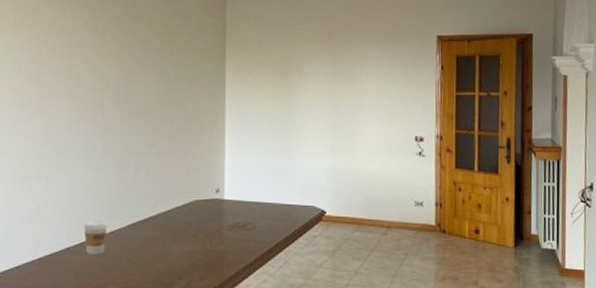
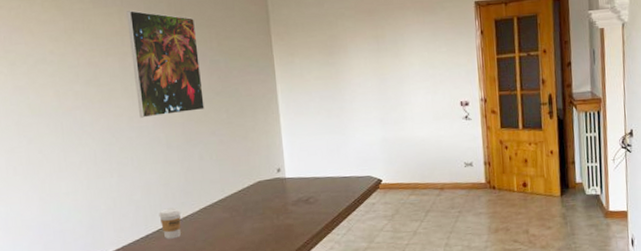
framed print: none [78,11,149,122] -> present [126,10,205,118]

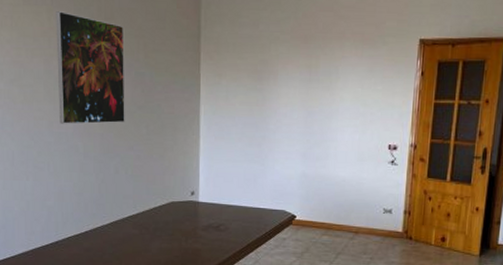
coffee cup: present [159,207,181,239] -> none [70,217,92,248]

